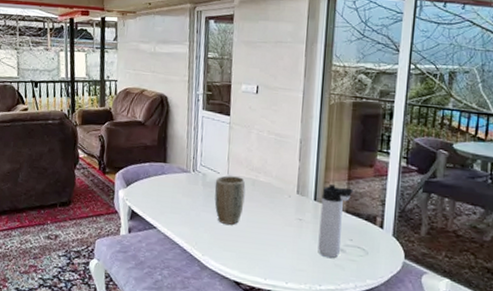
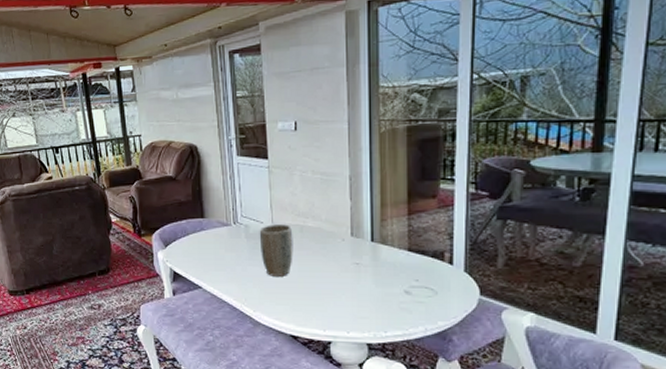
thermos bottle: present [318,185,353,258] -> none [379,222,415,301]

